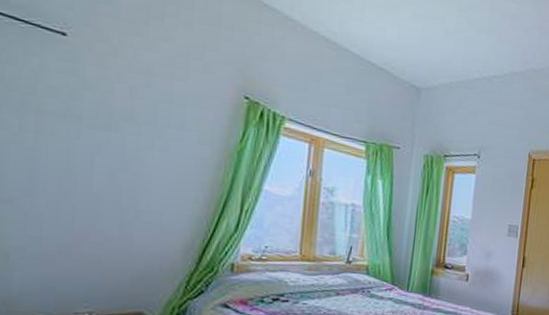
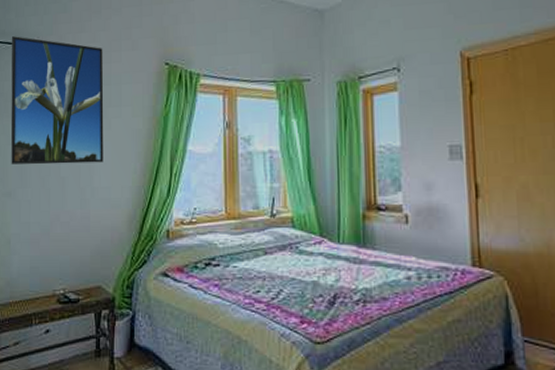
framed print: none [13,11,163,186] -> present [10,36,104,165]

